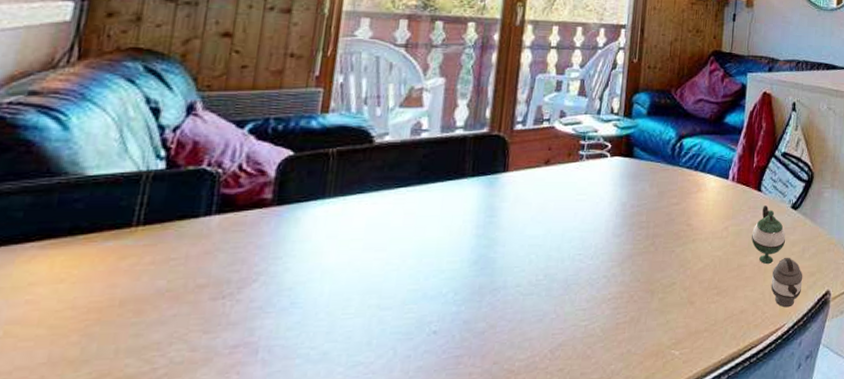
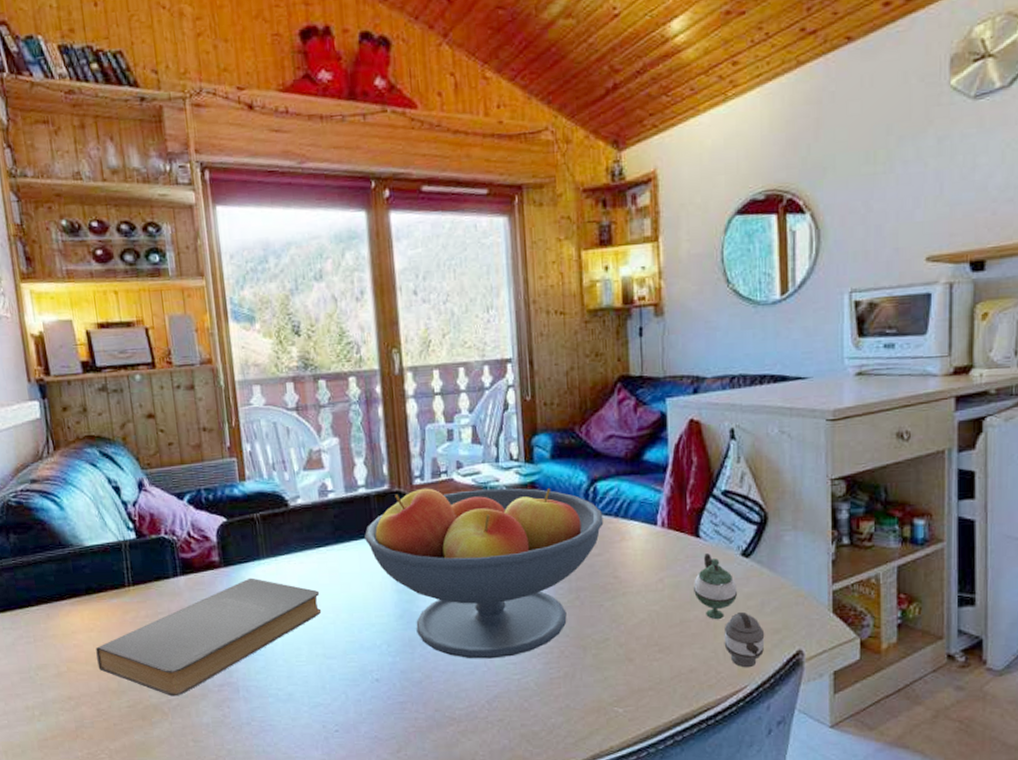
book: none [56,218,389,364] -> present [96,578,322,697]
fruit bowl: none [452,134,685,306] -> present [365,488,604,659]

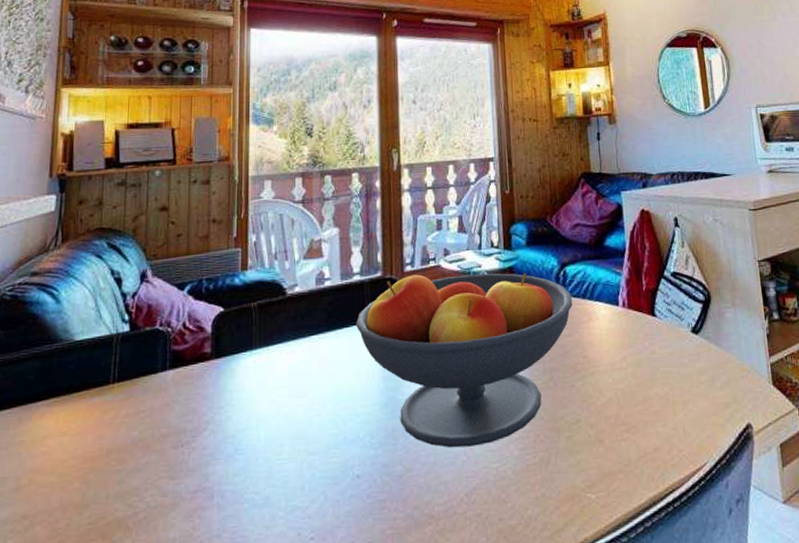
book: present [96,578,322,697] -> none [64,369,308,508]
teapot: present [694,553,765,668] -> none [653,331,719,445]

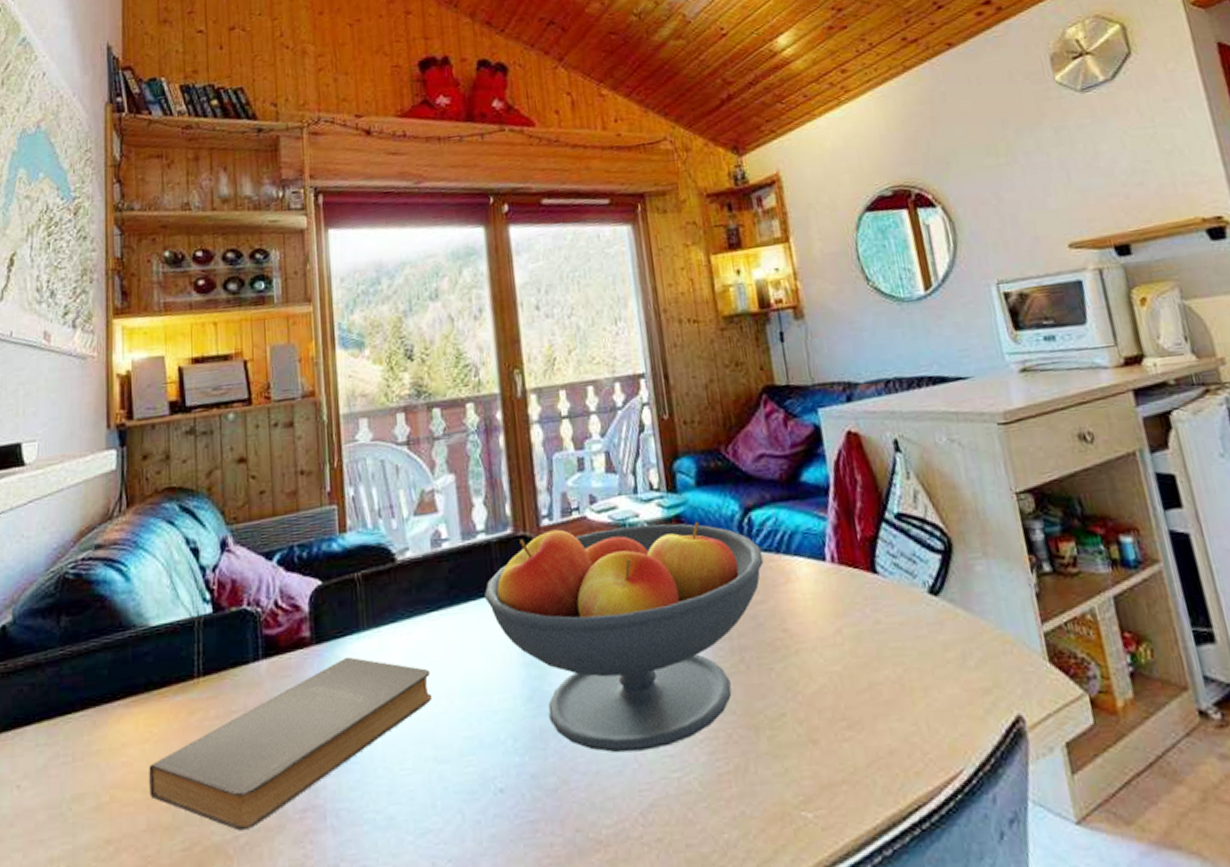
book: none [64,369,308,508] -> present [149,656,433,831]

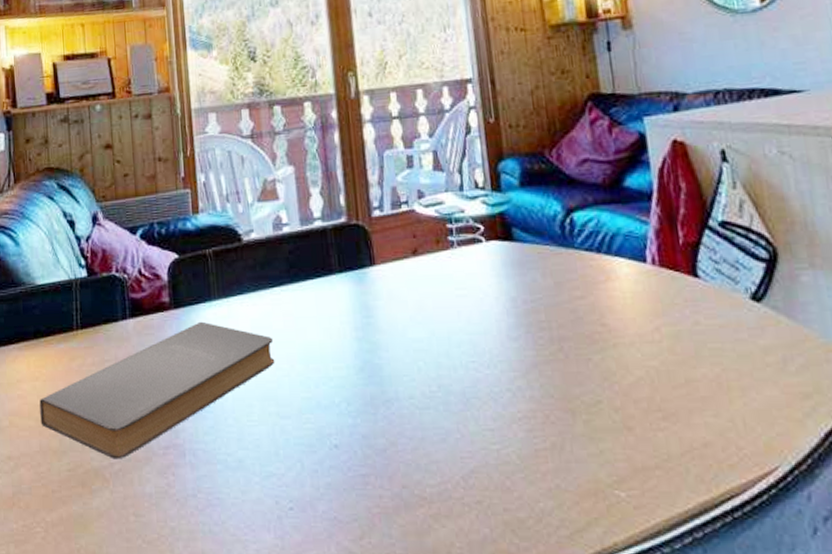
fruit bowl: present [485,522,764,753] -> none [321,219,585,423]

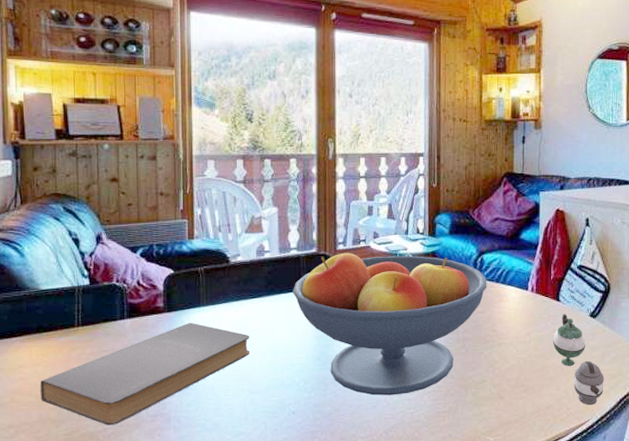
fruit bowl: none [321,219,585,423] -> present [293,253,487,396]
teapot: none [697,297,794,443] -> present [553,314,604,405]

